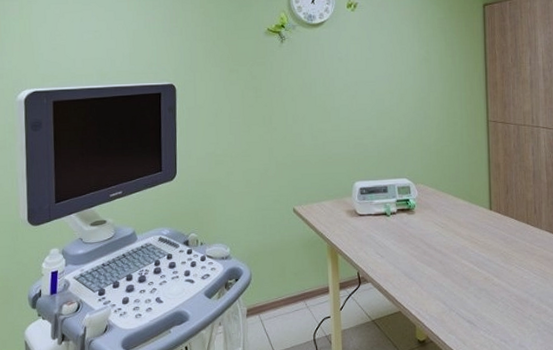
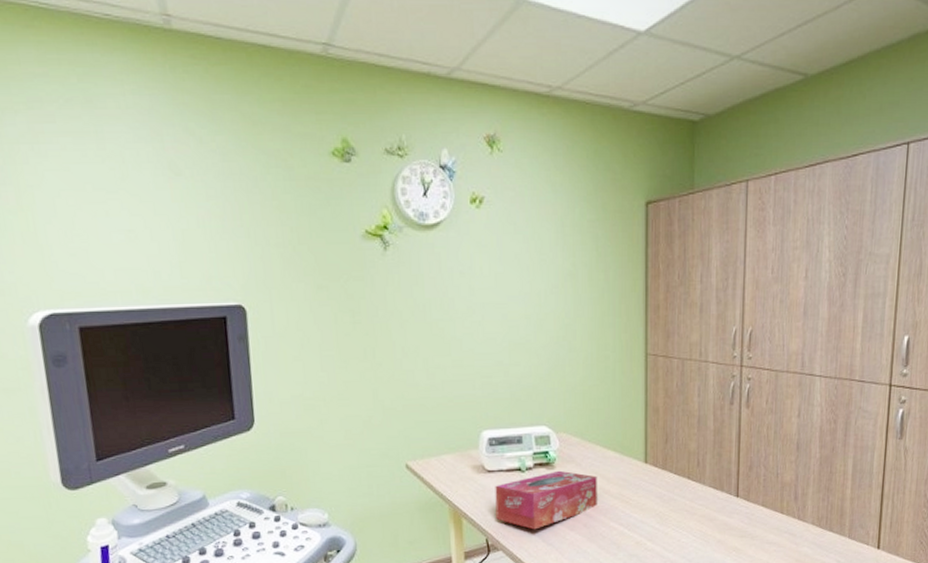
tissue box: none [365,215,450,265] -> present [495,470,597,530]

